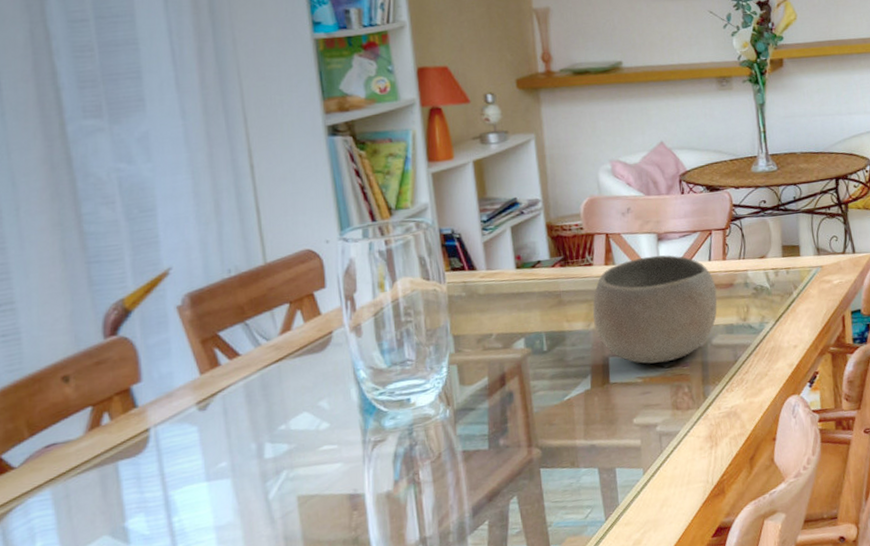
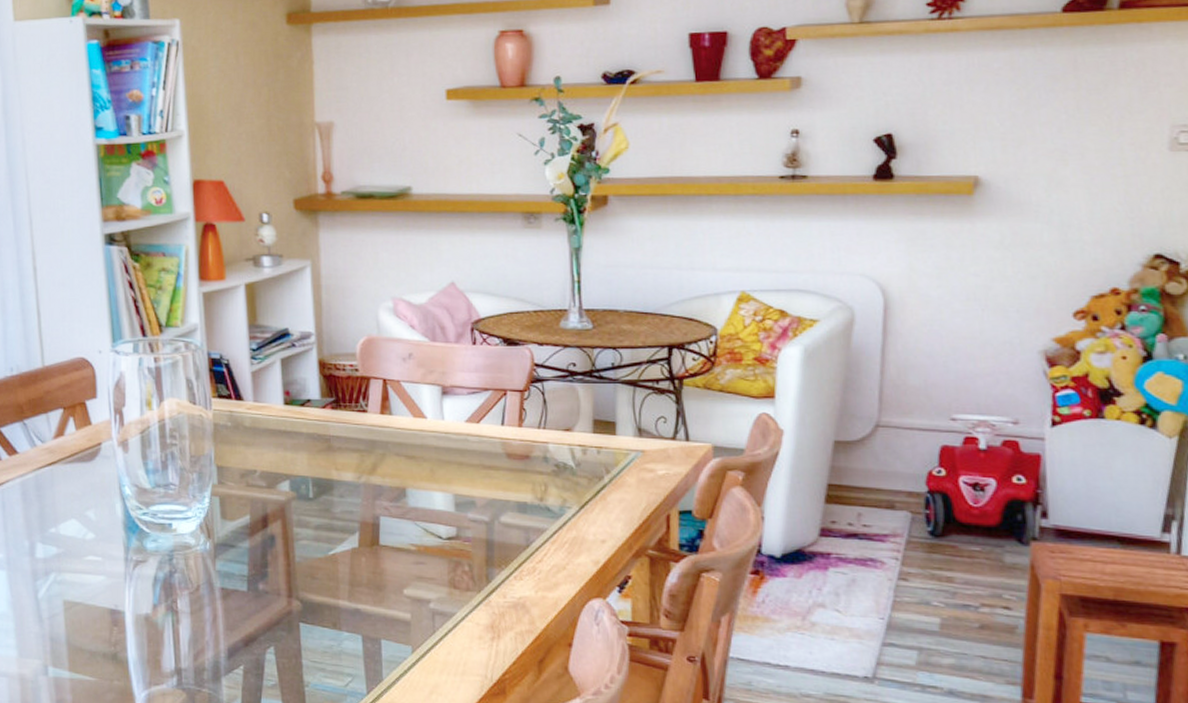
bowl: present [593,255,717,364] -> none [365,411,509,533]

